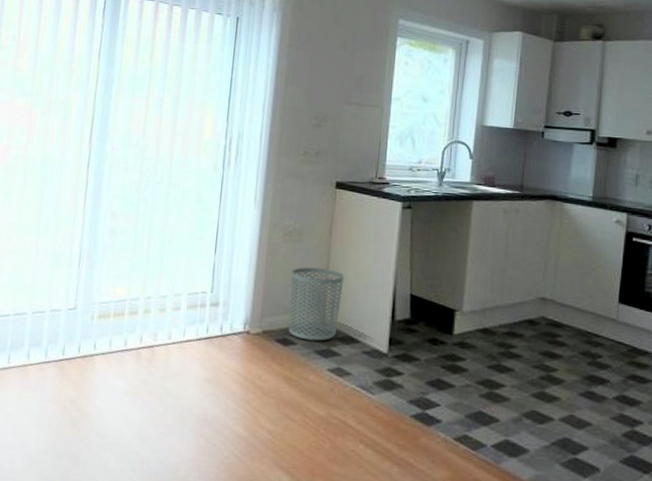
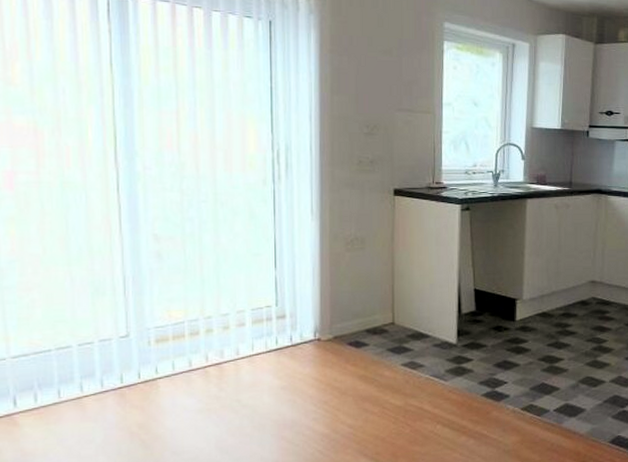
waste bin: present [288,267,344,341] -> none [357,273,410,341]

